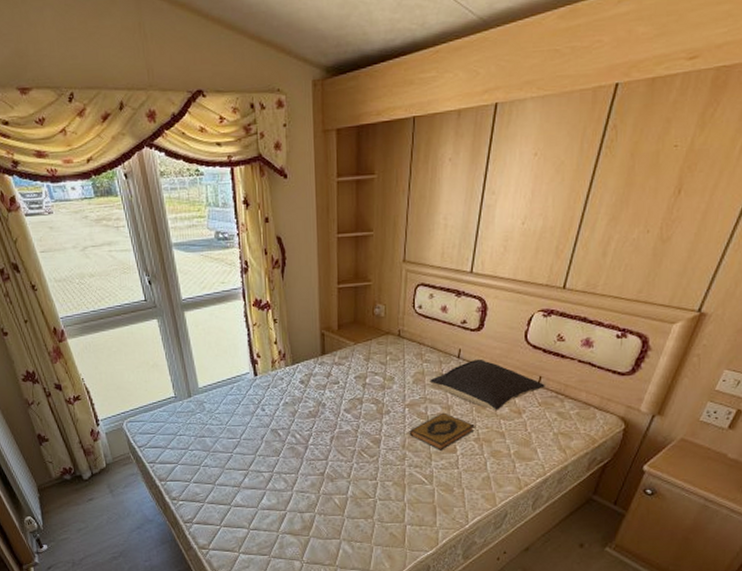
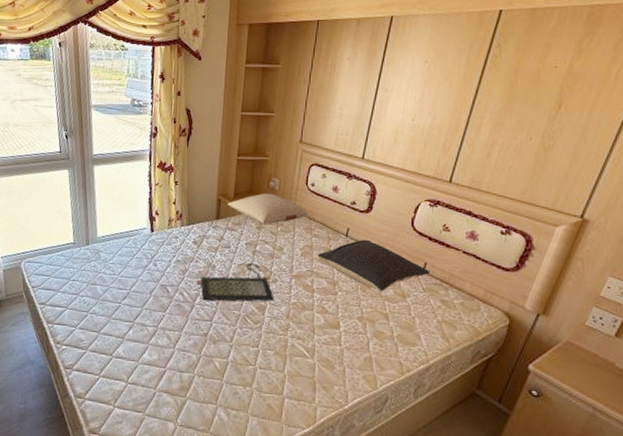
clutch bag: none [308,397,389,439] -> present [197,263,274,301]
pillow: none [331,321,417,355] -> present [227,193,308,225]
hardback book: present [409,412,475,451] -> none [294,287,359,325]

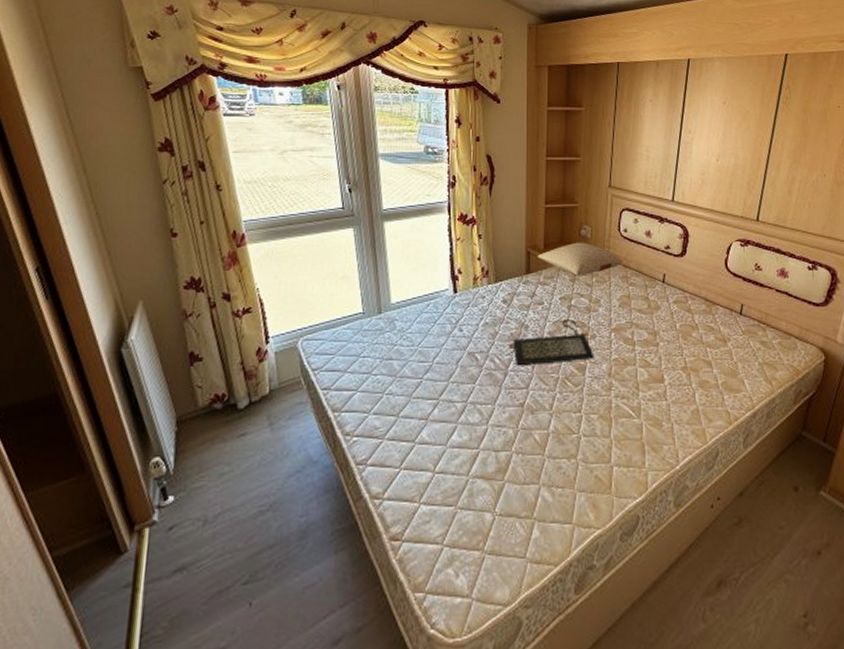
pillow: present [317,239,430,292] -> none [636,284,747,338]

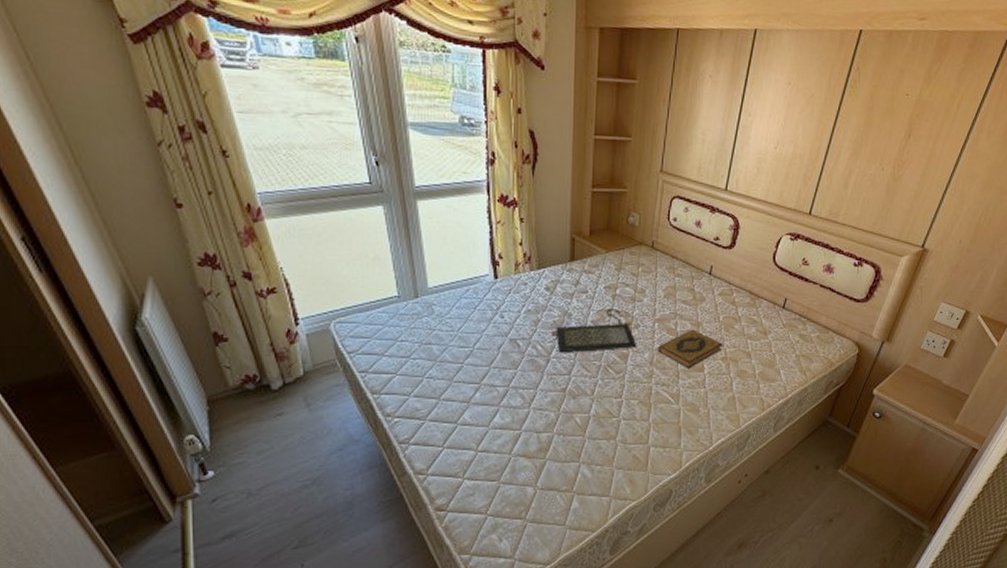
pillow: present [537,242,622,276] -> none [582,230,670,265]
hardback book: none [615,338,682,380] -> present [657,329,723,369]

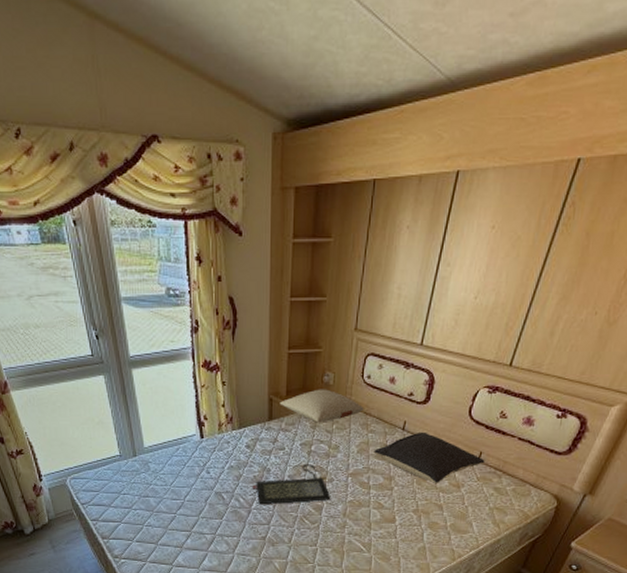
pillow: none [582,230,670,265] -> present [279,389,364,423]
hardback book: present [657,329,723,369] -> none [350,483,415,520]
pillow: none [681,277,790,330] -> present [374,431,485,483]

